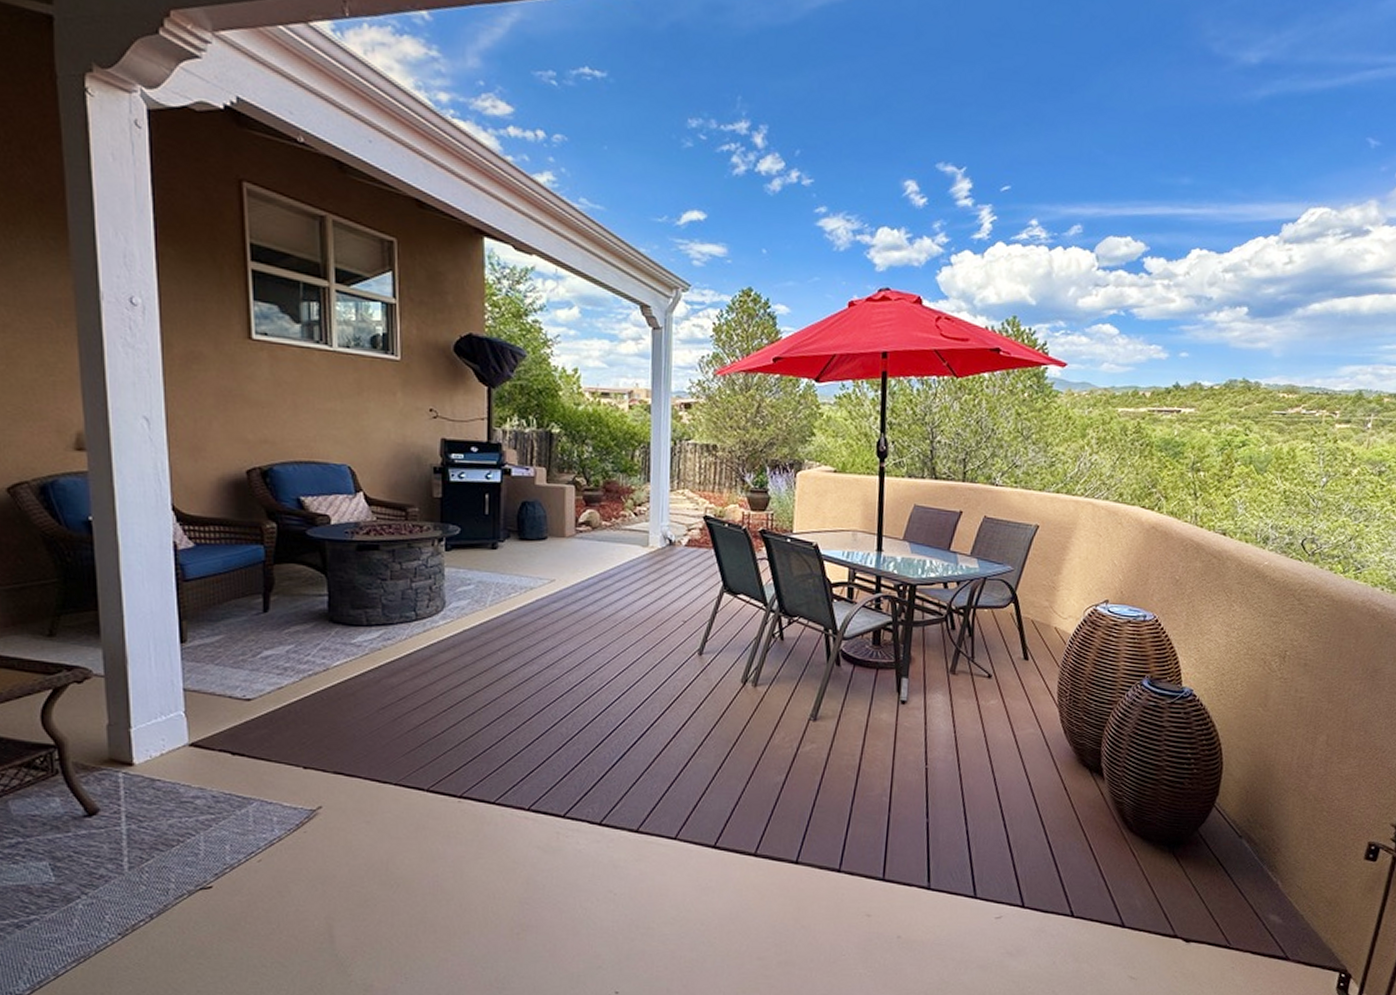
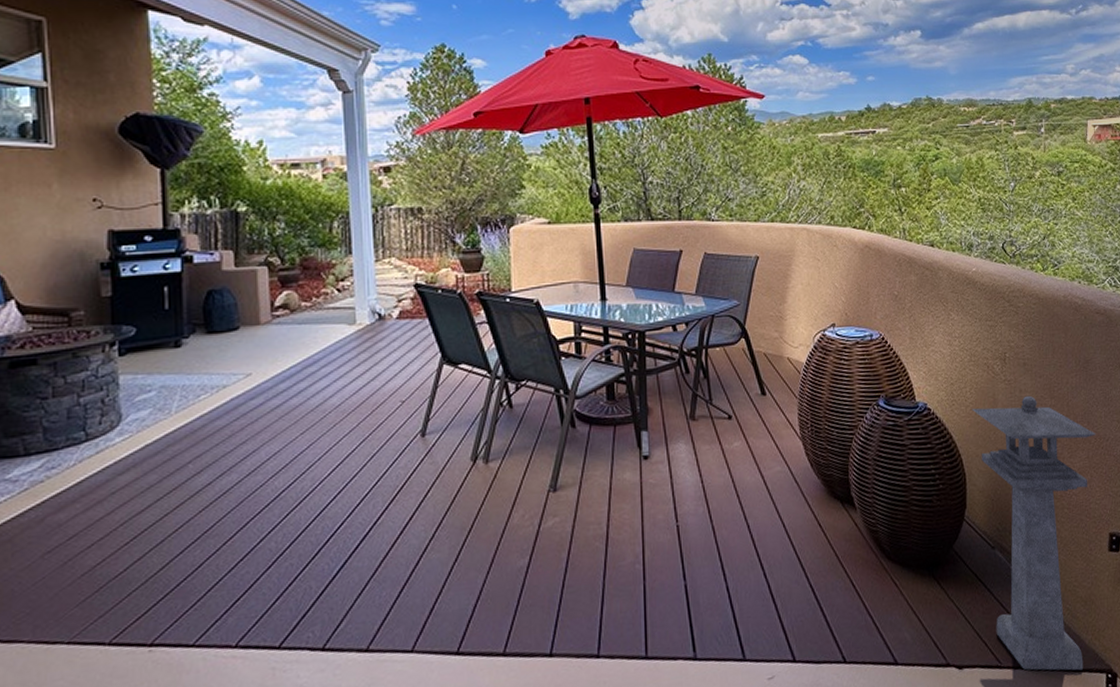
lantern: none [1230,696,1372,965] -> present [972,395,1096,671]

